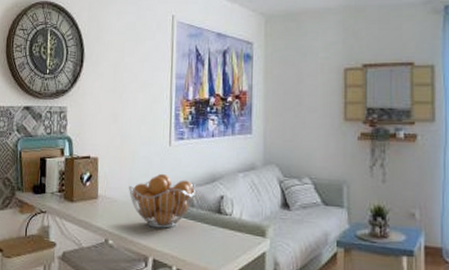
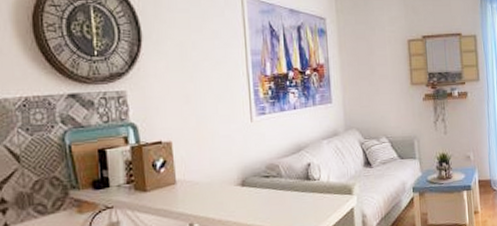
fruit basket: present [128,173,195,229] -> none [210,149,282,204]

